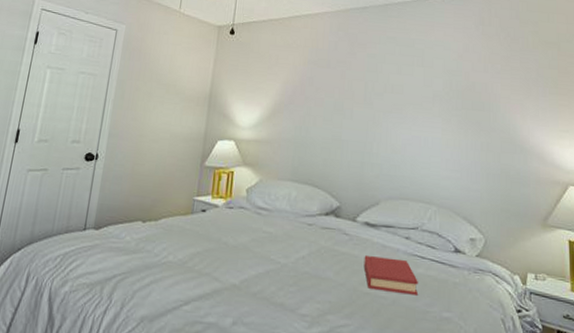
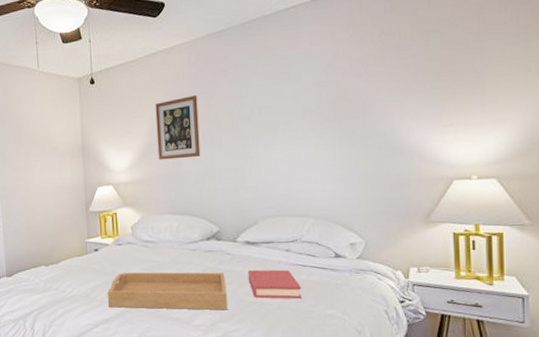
serving tray: none [206,240,340,300] -> present [108,272,228,311]
wall art: none [286,62,334,124] -> present [155,95,201,160]

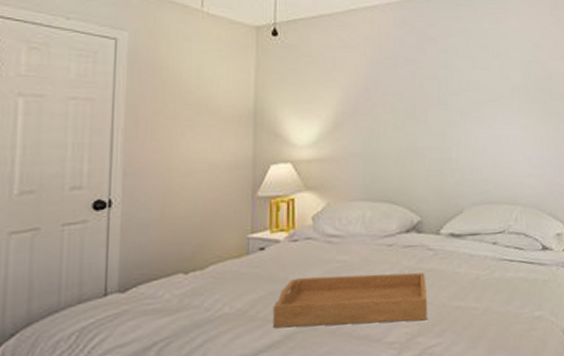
wall art: present [155,95,201,160] -> none [352,62,403,134]
hardback book: present [248,269,302,299] -> none [451,266,509,303]

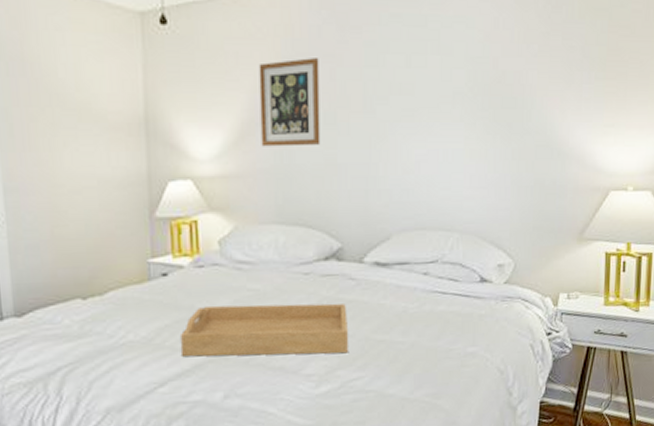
wall art: none [352,62,403,134] -> present [258,58,321,147]

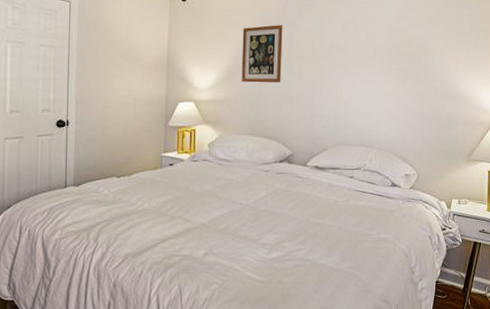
serving tray: present [181,303,348,357] -> none [178,188,294,231]

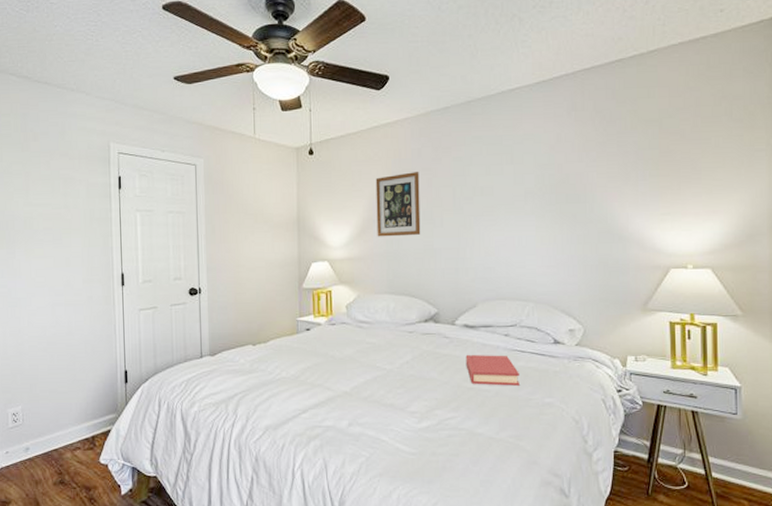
hardback book: none [314,194,360,222] -> present [465,355,520,386]

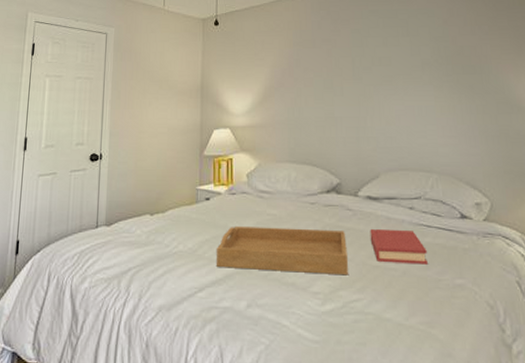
serving tray: none [318,354,444,397] -> present [217,226,348,276]
wall art: present [375,172,421,237] -> none [277,42,322,105]

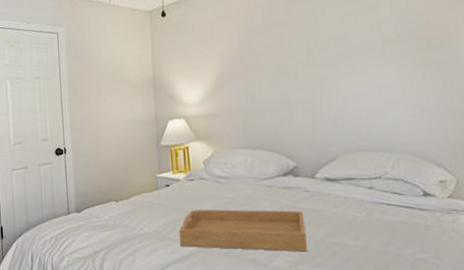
hardback book: present [370,229,428,264] -> none [328,208,388,241]

